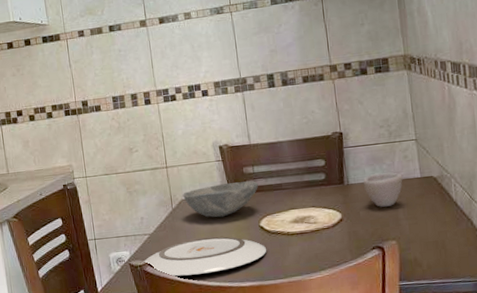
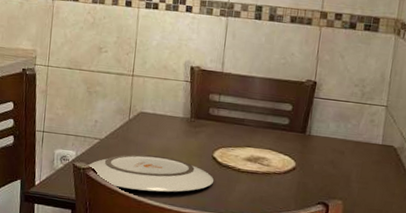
bowl: present [183,181,259,218] -> none [143,104,222,139]
cup: present [363,172,403,207] -> none [324,130,365,166]

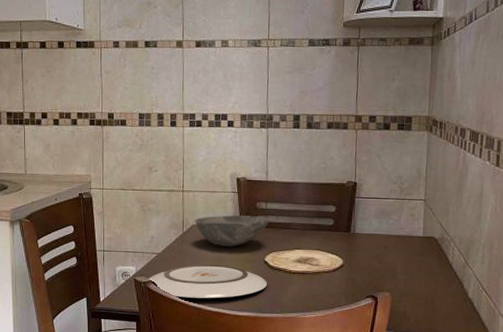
bowl: none [143,104,222,139] -> present [195,215,270,247]

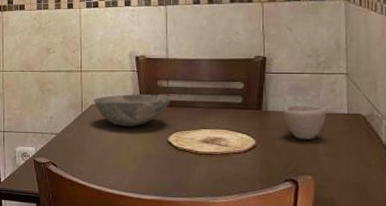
plate: present [147,265,268,299] -> none [46,145,173,181]
cup: none [368,226,406,260] -> present [282,103,327,139]

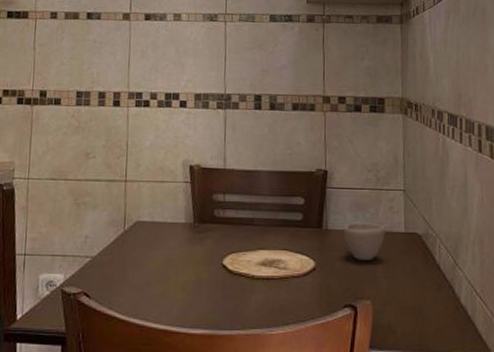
bowl: present [94,94,172,127] -> none [139,209,228,248]

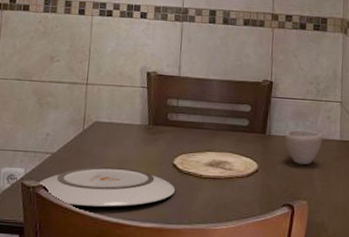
plate: none [77,270,227,313] -> present [36,167,176,207]

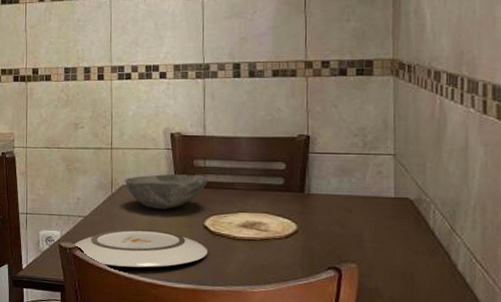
bowl: none [98,112,180,148] -> present [125,174,209,210]
cup: present [284,128,323,165] -> none [326,185,373,225]

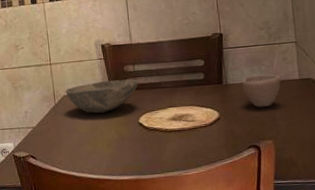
plate: present [72,229,209,268] -> none [25,131,145,169]
cup: none [326,185,373,225] -> present [241,73,281,107]

